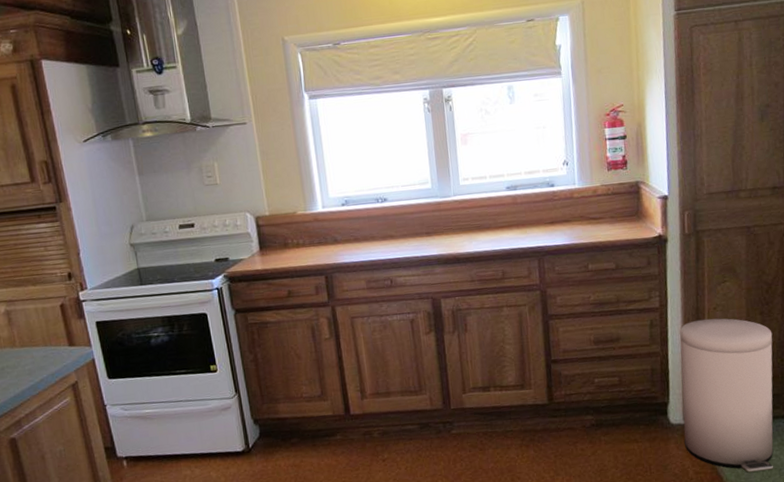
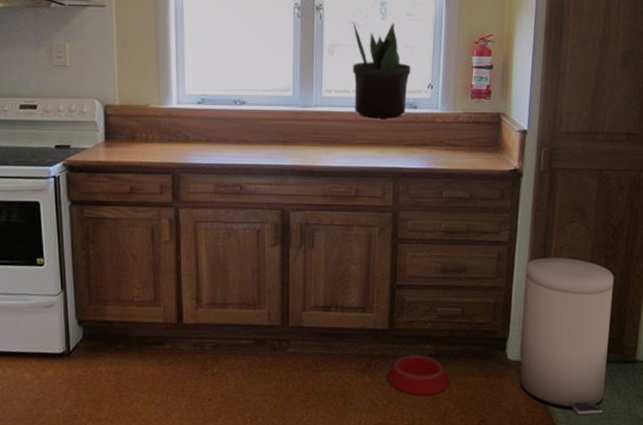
planter: none [482,105,545,201] -> present [352,21,411,119]
pet bowl: none [550,426,615,466] -> present [386,355,450,396]

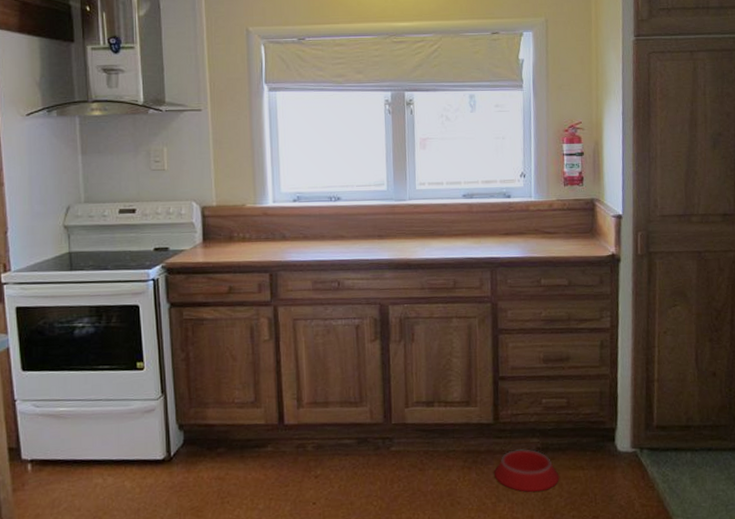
planter: present [352,21,411,119] -> none [443,115,503,209]
pedal bin: present [519,257,614,416] -> none [630,342,721,509]

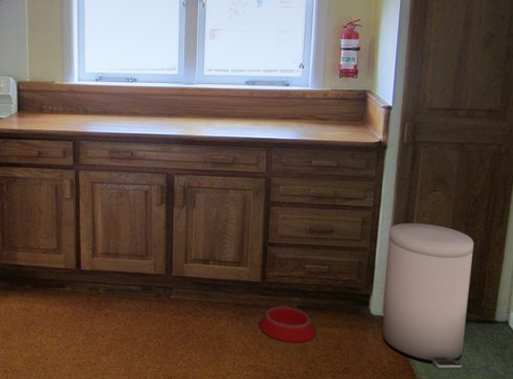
pedal bin: none [630,342,721,509] -> present [381,222,474,369]

